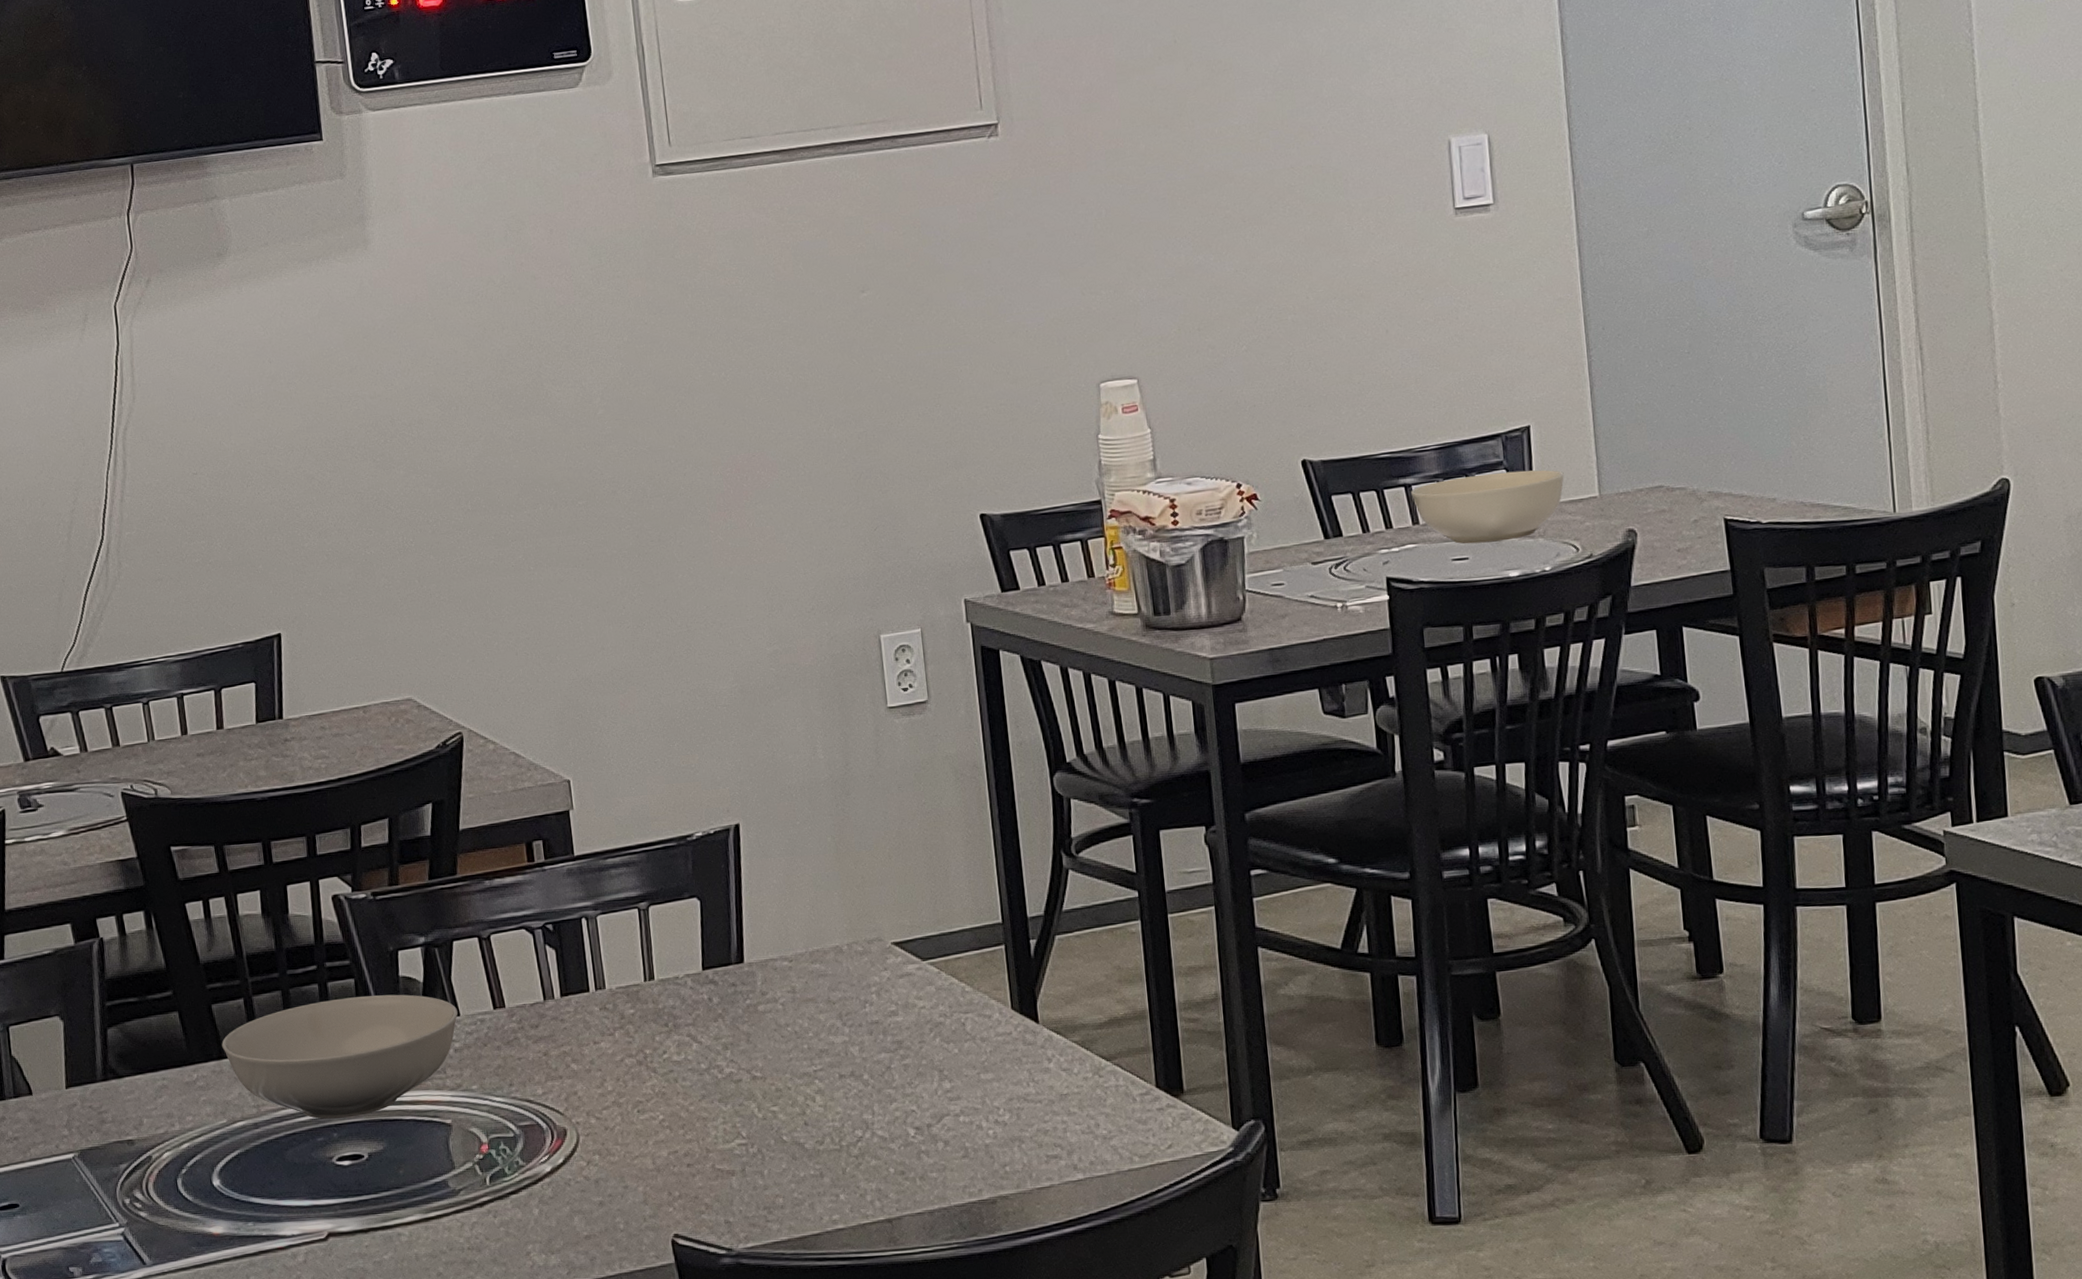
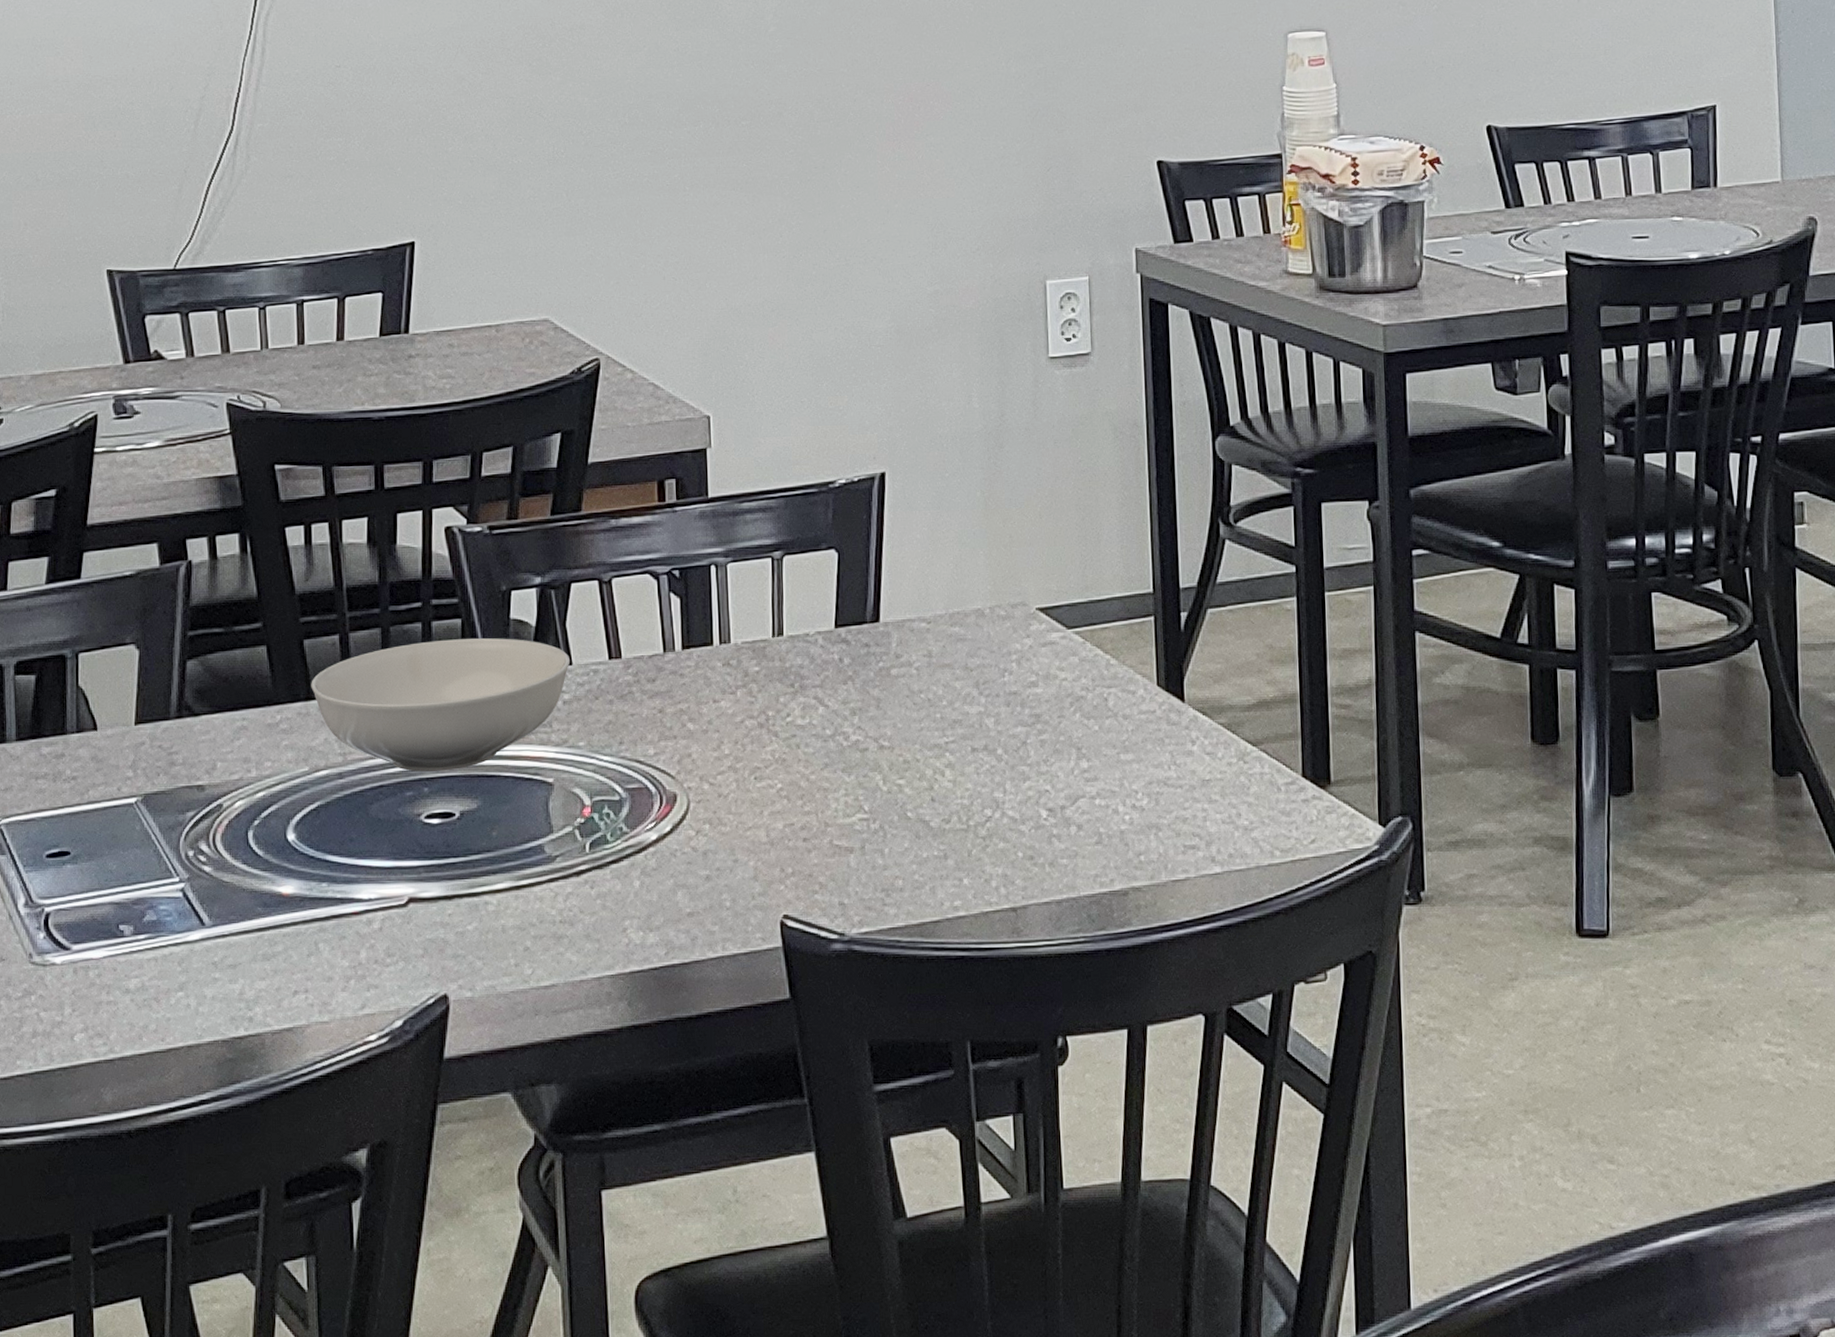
bowl: present [1410,469,1564,544] -> none [1594,150,1748,222]

